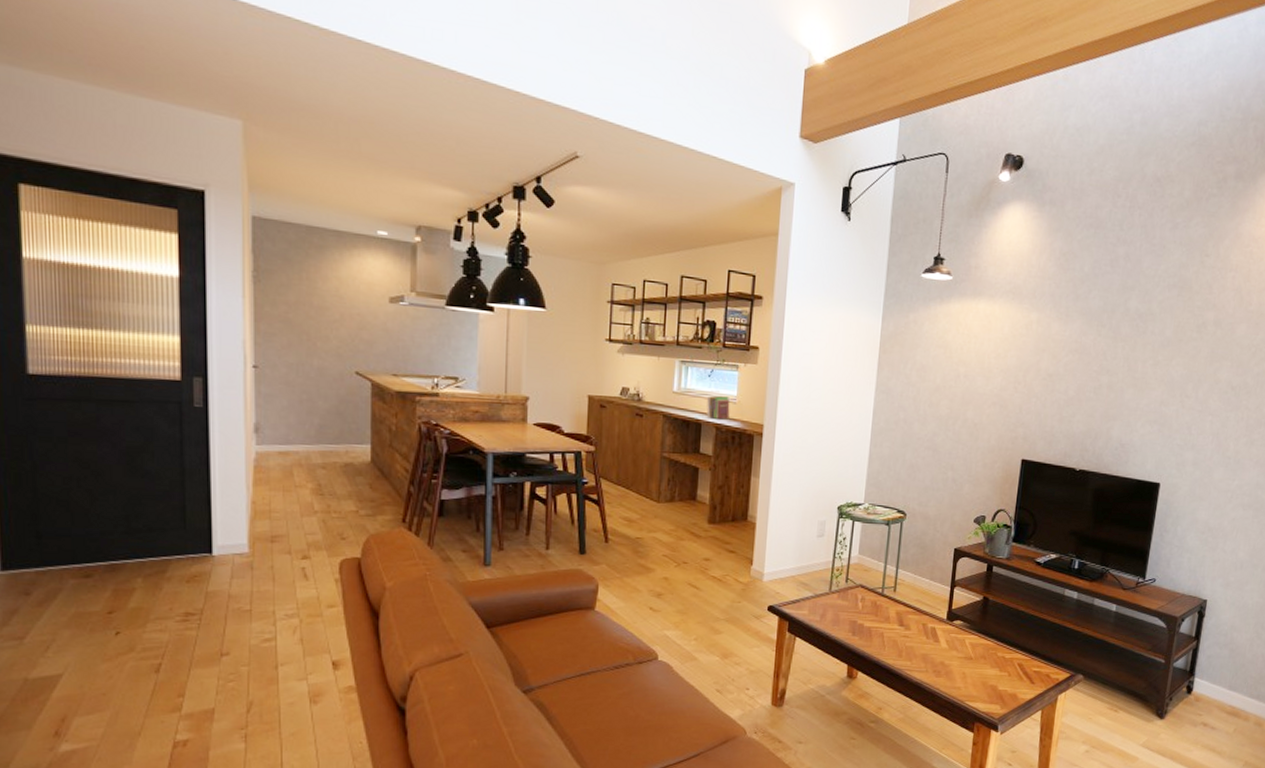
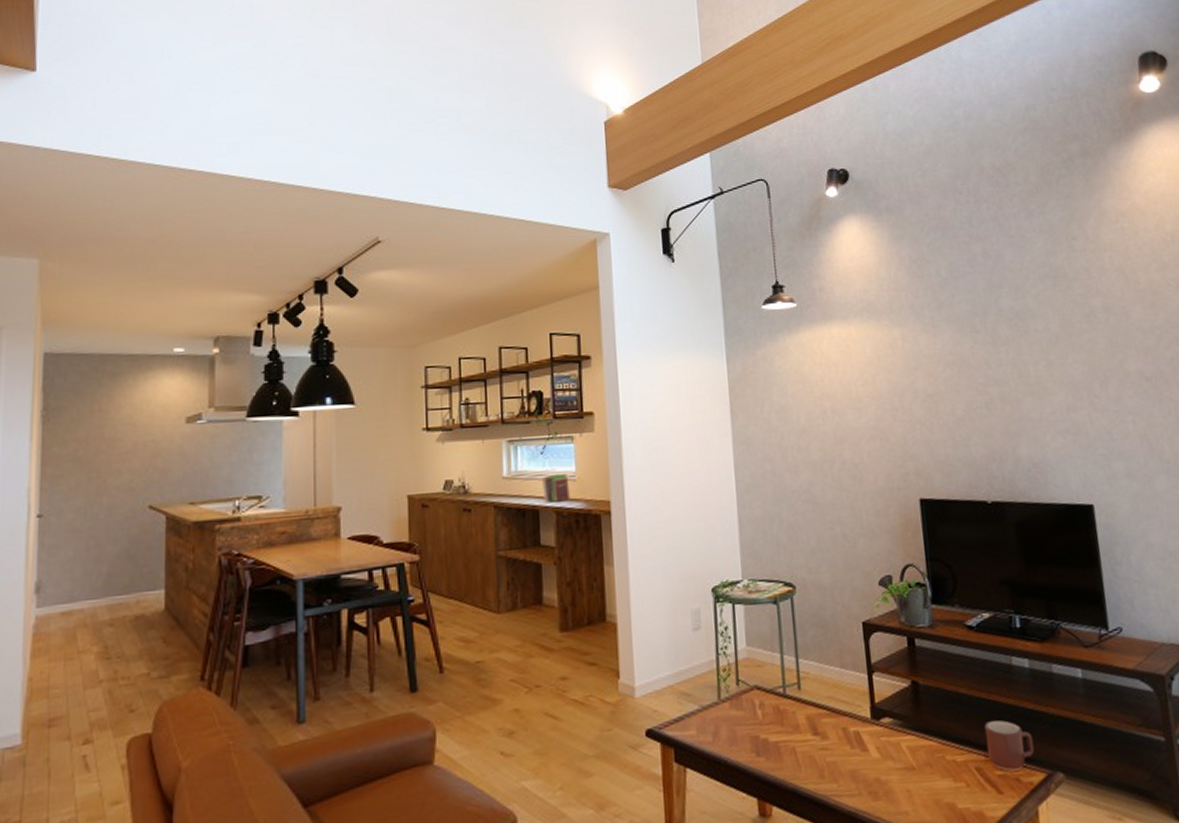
mug: none [1029,632,1067,670] -> present [984,719,1035,772]

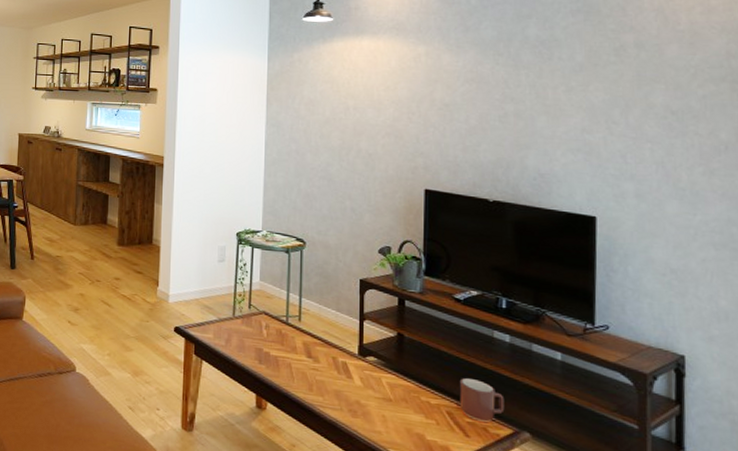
books: present [542,474,570,503] -> none [114,132,134,152]

